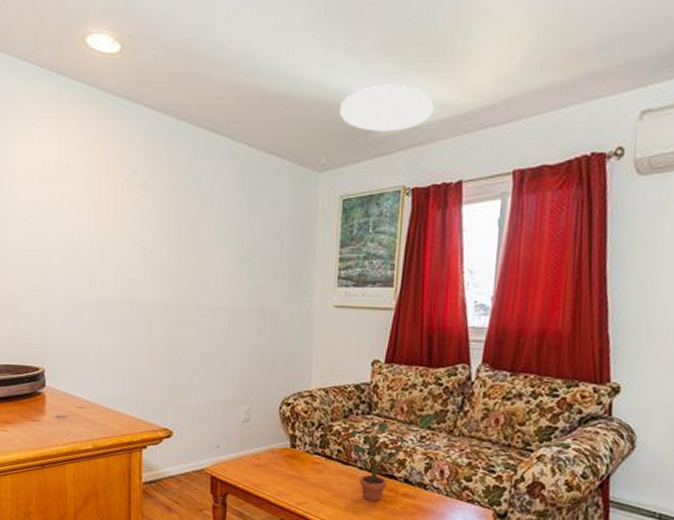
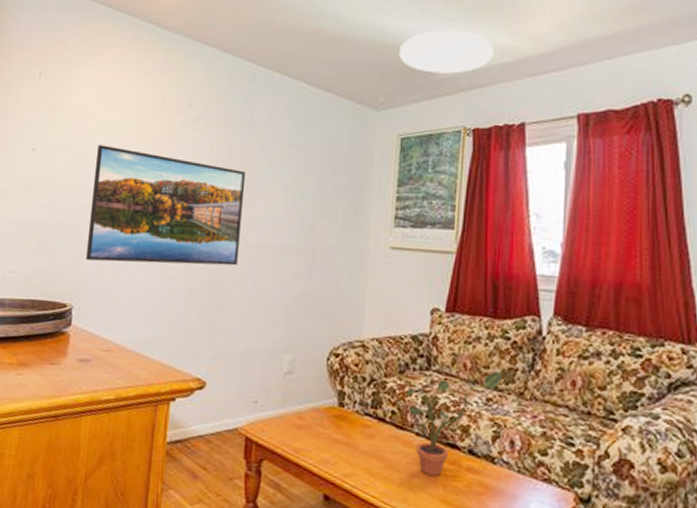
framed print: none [48,215,195,328] -> present [85,145,246,266]

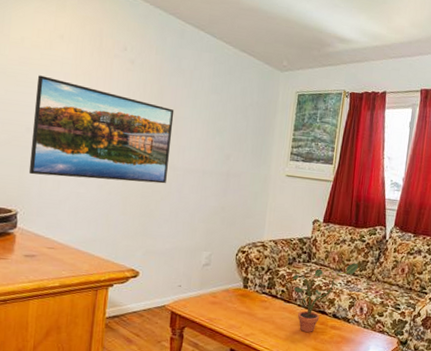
ceiling light: present [398,30,494,74] -> none [299,14,369,50]

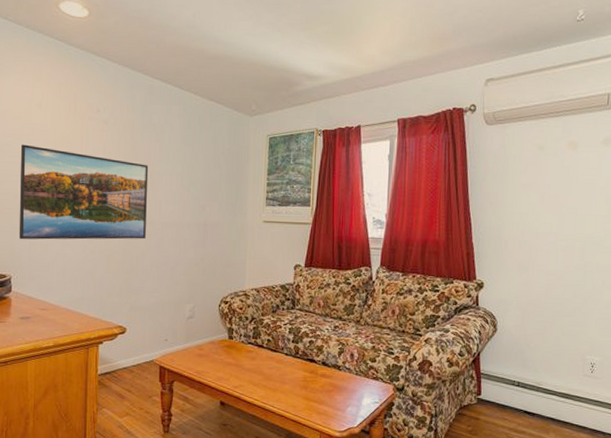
potted plant: present [293,263,359,332] -> none [278,307,346,382]

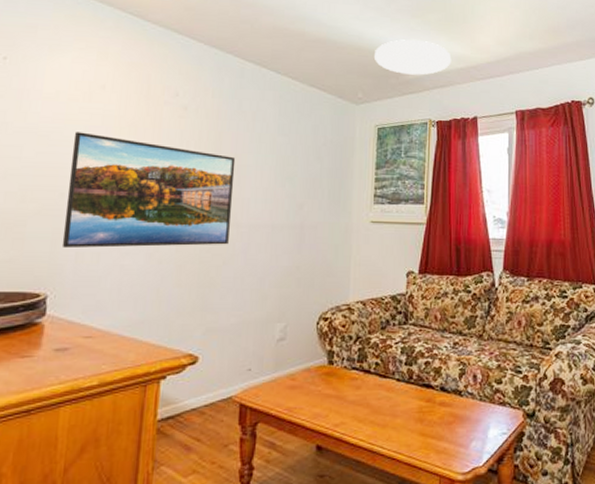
ceiling light: none [265,52,338,87] -> present [373,39,452,75]

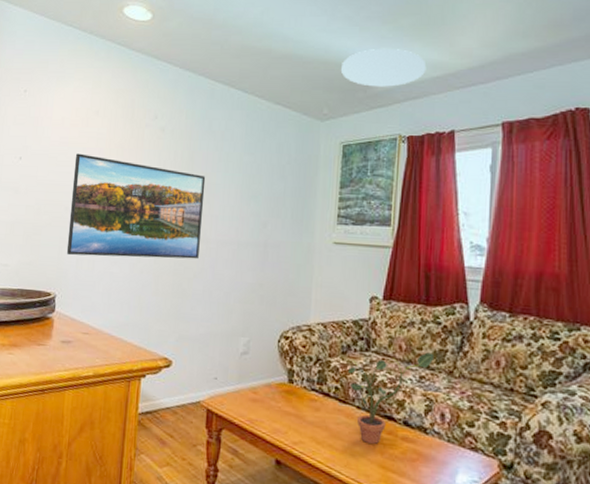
potted plant: none [388,320,466,413] -> present [348,352,435,444]

